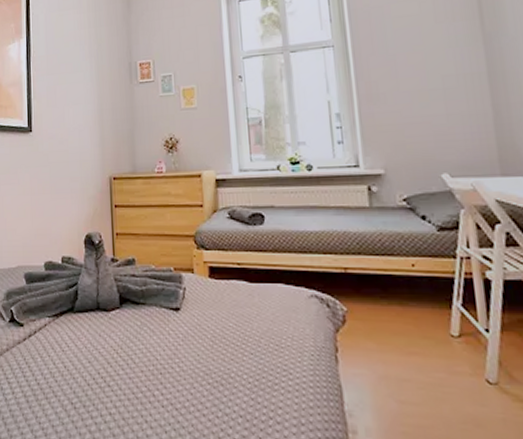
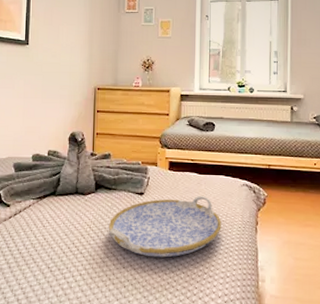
serving tray: none [139,312,287,395] -> present [108,196,221,258]

